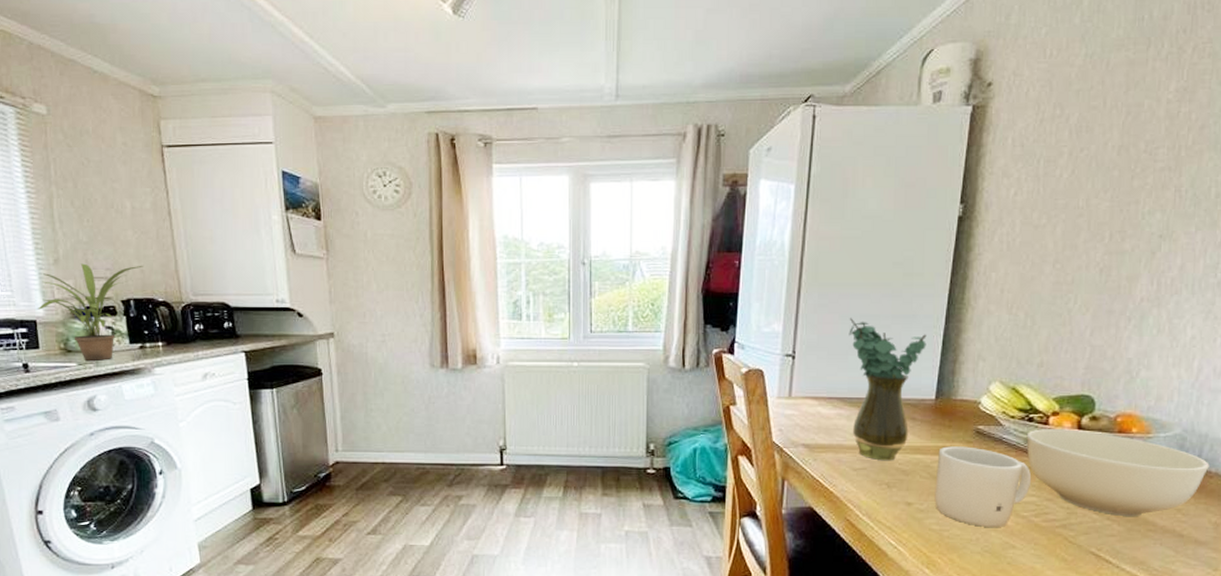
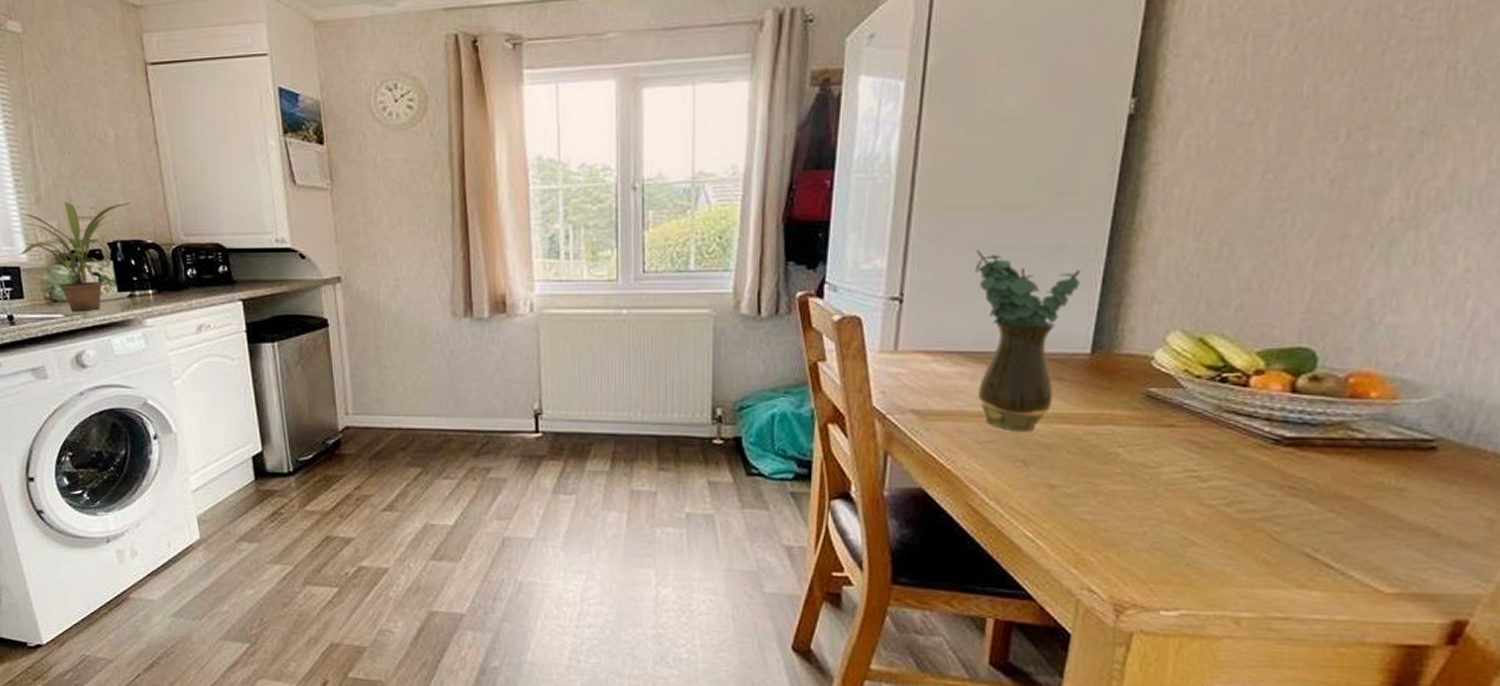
mug: present [934,446,1032,527] -> none [1087,414,1223,518]
bowl: present [1026,429,1209,516] -> none [1217,392,1484,508]

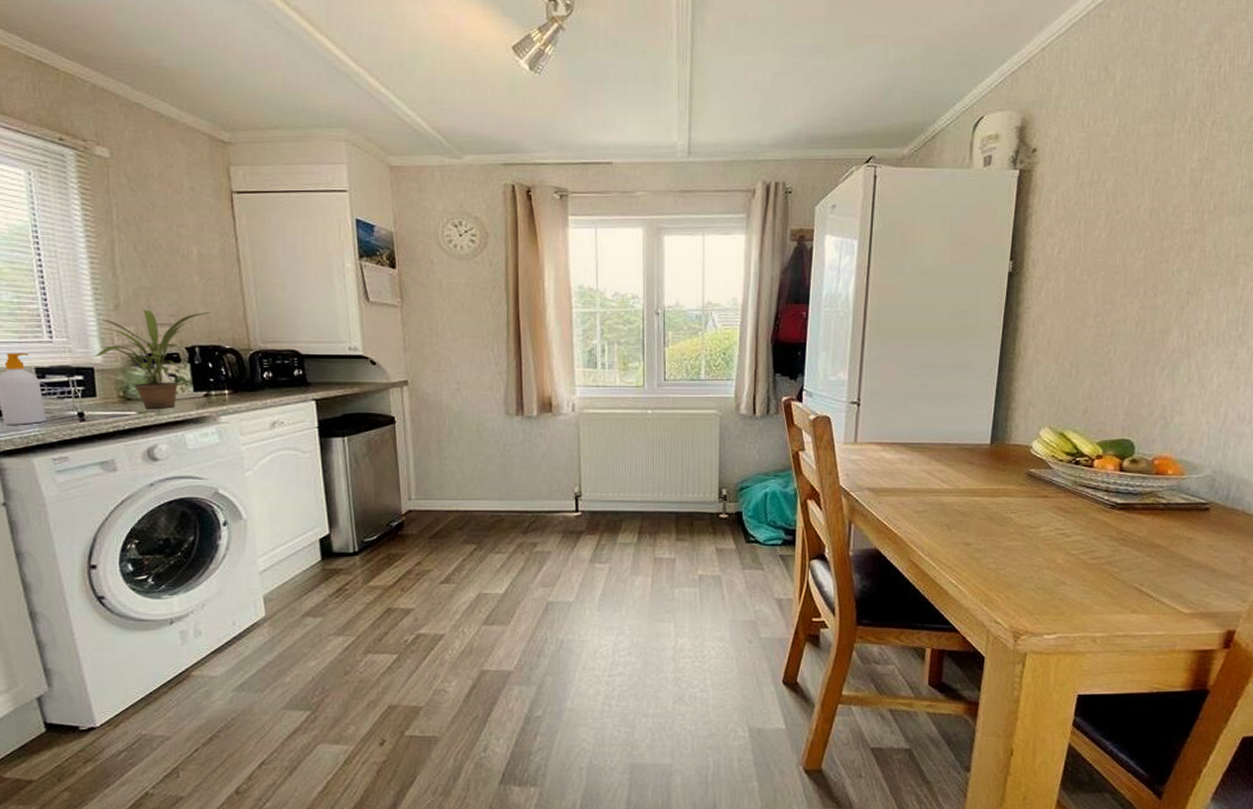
vase: present [974,250,1081,432] -> none [910,367,982,503]

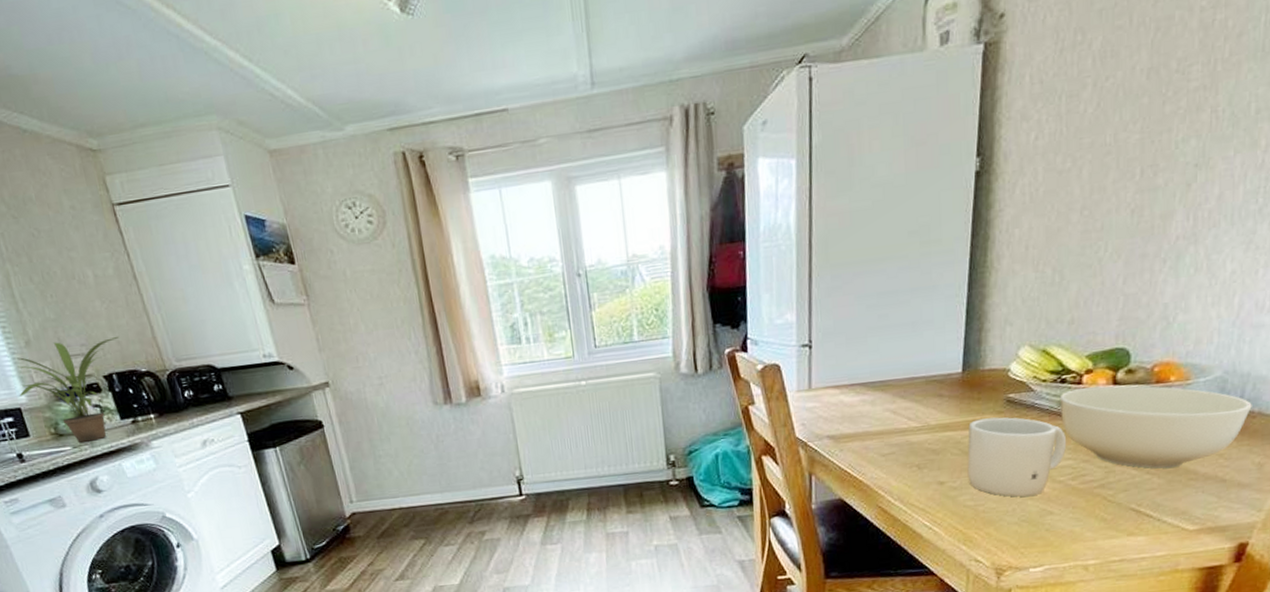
mug: none [991,489,1079,565] -> present [967,417,1067,497]
bowl: none [1074,472,1237,552] -> present [1059,385,1252,469]

